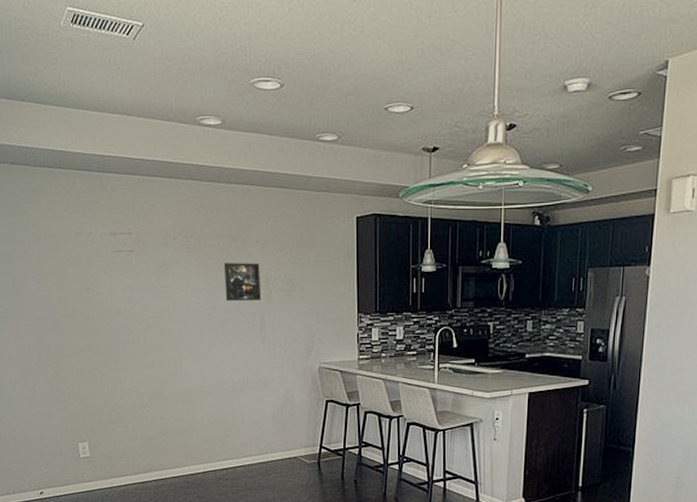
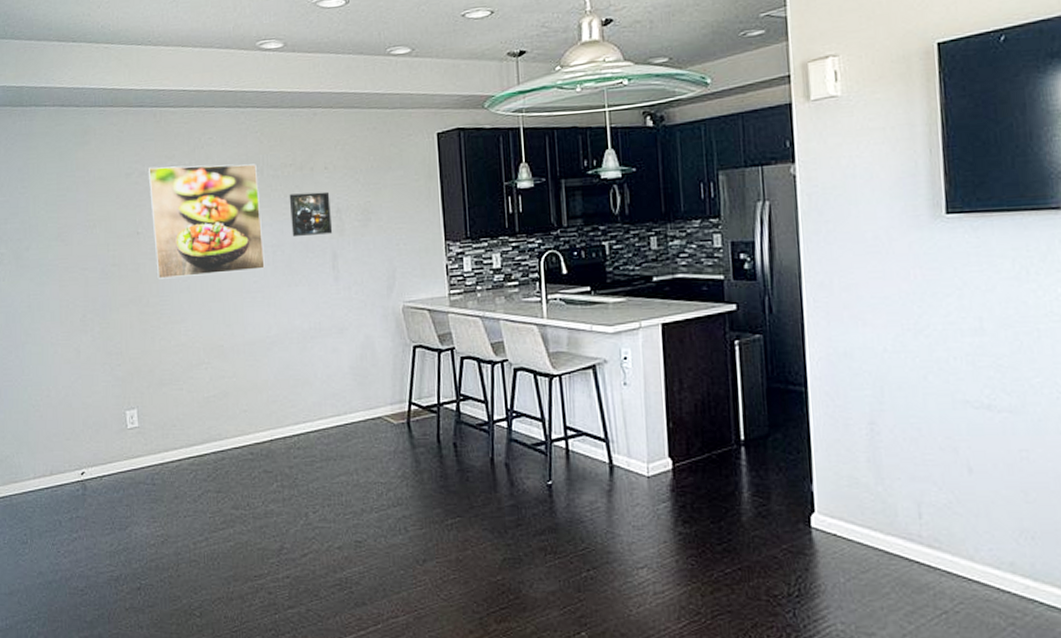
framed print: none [95,229,201,331] -> present [148,164,265,279]

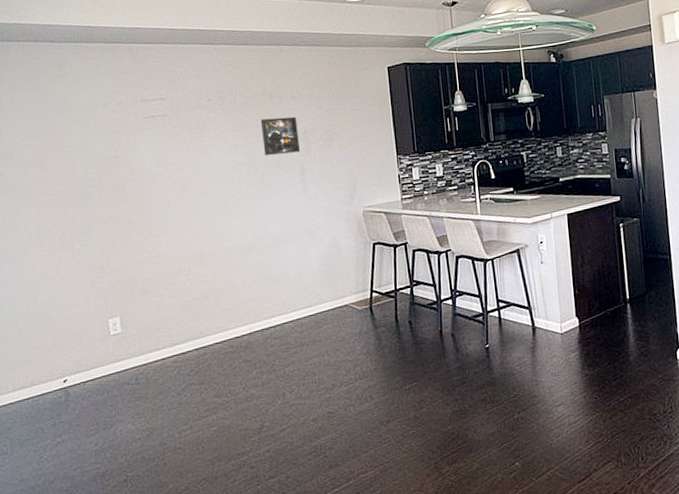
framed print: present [148,164,265,279] -> none [125,93,240,198]

